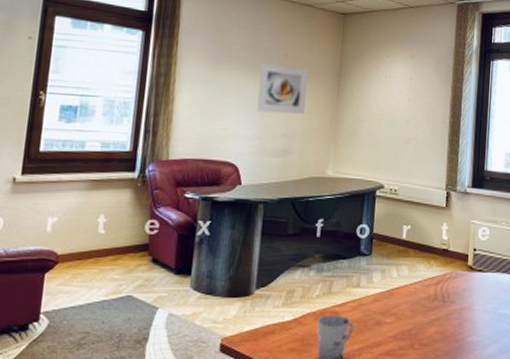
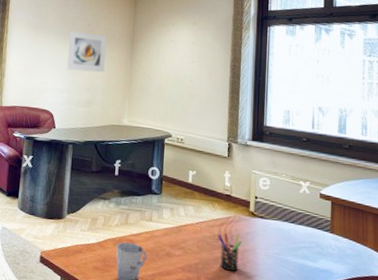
pen holder: none [432,291,459,333] -> present [217,232,241,271]

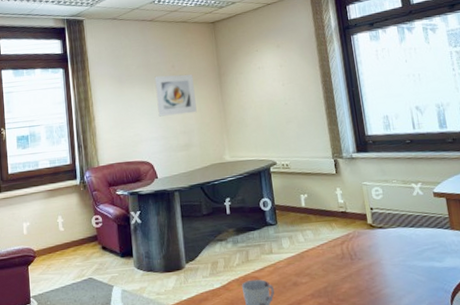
pen holder: present [217,232,241,271] -> none [340,249,367,288]

